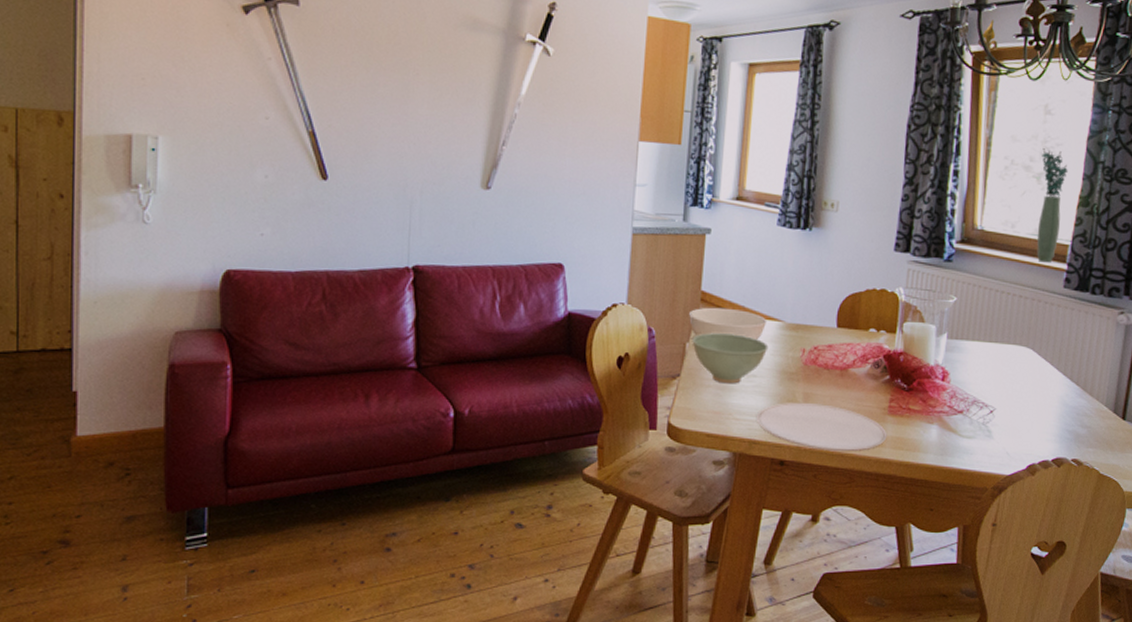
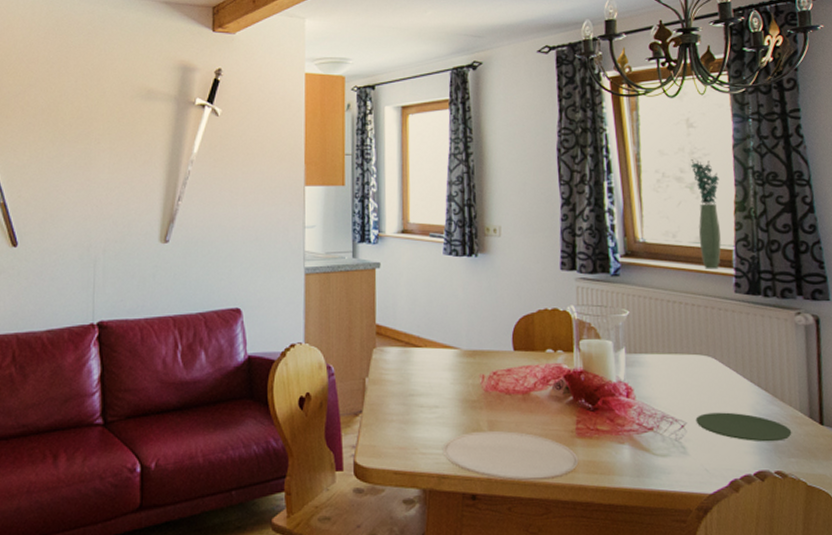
bowl: present [689,307,767,341] -> none [366,339,444,371]
bowl: present [692,333,769,384] -> none [371,365,448,417]
plate: none [1005,401,1095,432] -> present [695,412,792,442]

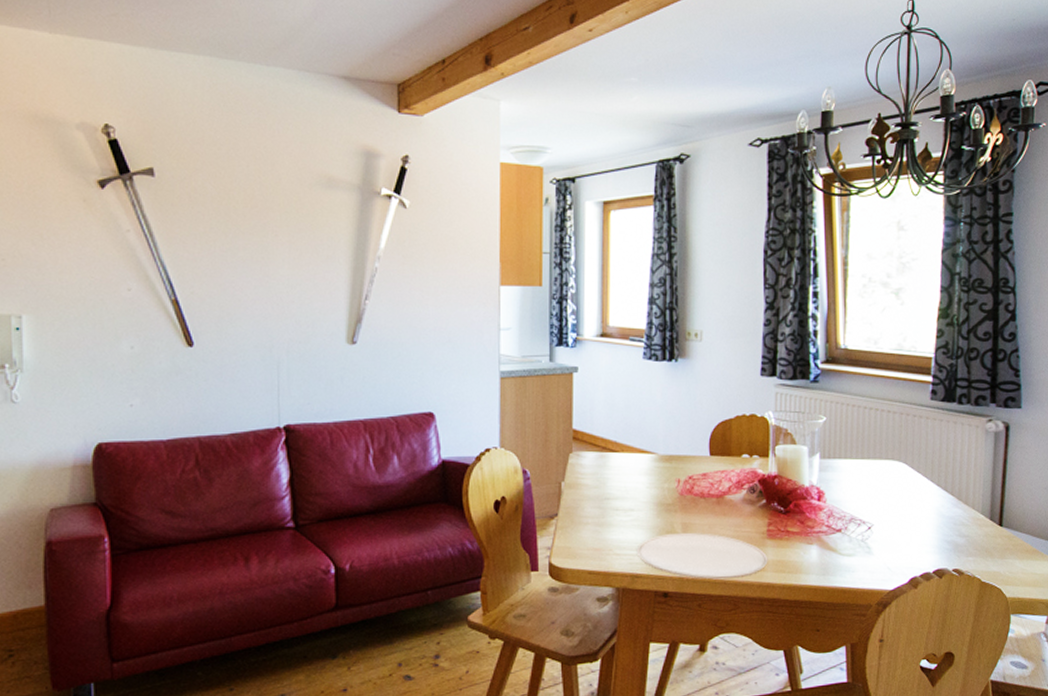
vase: present [691,159,721,269] -> none [899,264,925,376]
plate: present [695,412,792,442] -> none [882,514,972,543]

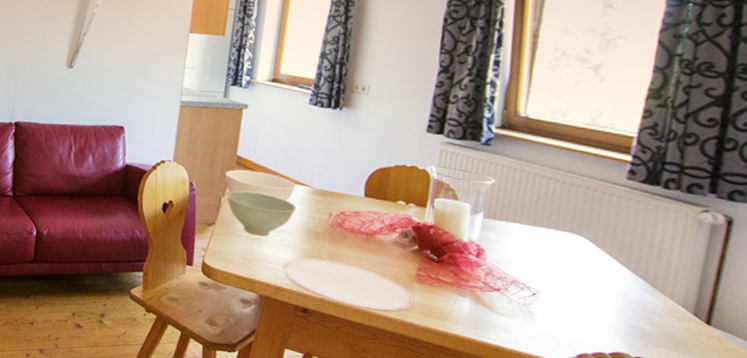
bowl: none [562,444,641,475] -> present [225,169,296,201]
bowl: none [567,469,644,520] -> present [227,190,297,236]

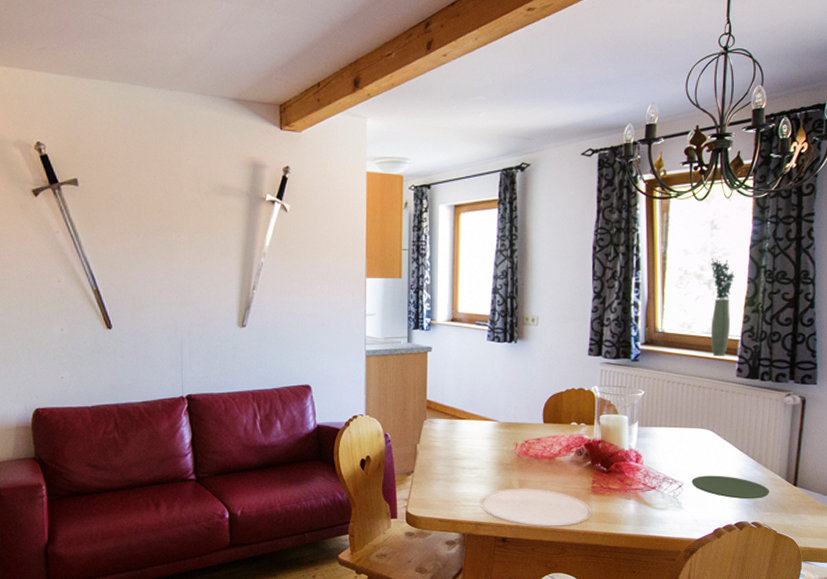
bowl: present [225,169,296,201] -> none [418,413,484,439]
bowl: present [227,190,297,236] -> none [422,434,487,477]
plate: none [550,287,667,330] -> present [691,475,770,499]
vase: none [592,41,634,154] -> present [710,259,734,356]

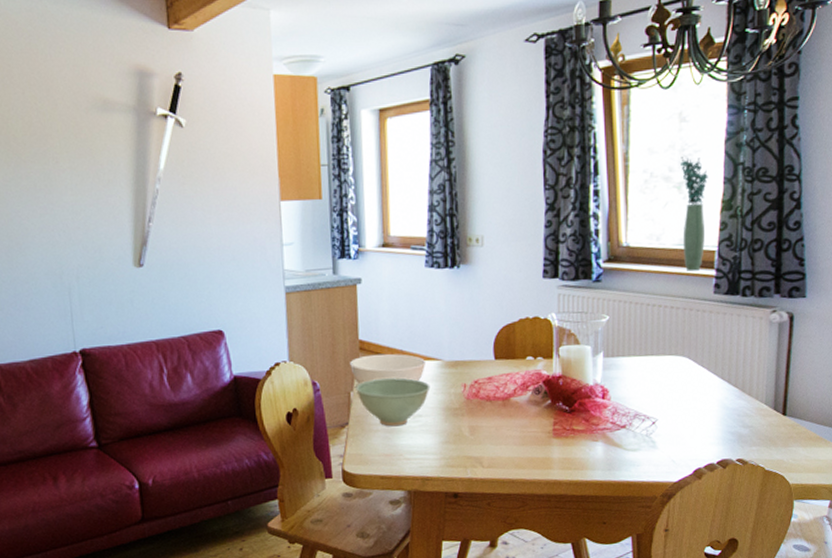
bowl: none [418,413,484,439] -> present [350,353,426,385]
bowl: none [422,434,487,477] -> present [356,377,431,427]
plate: present [480,488,592,528] -> none [426,435,555,479]
plate: present [691,475,770,499] -> none [666,408,756,434]

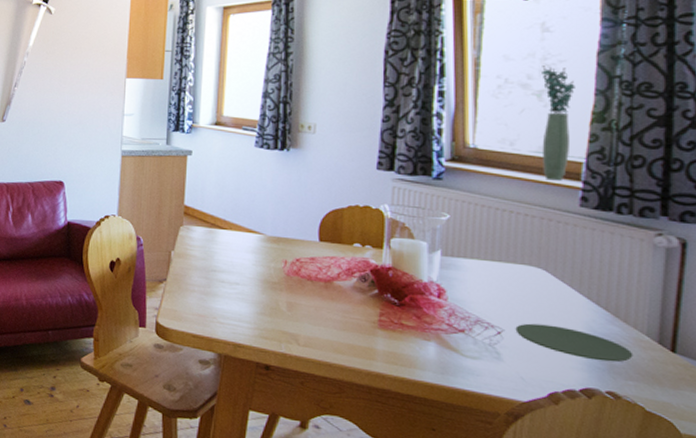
bowl: present [350,353,426,385] -> none [174,220,248,251]
bowl: present [356,377,431,427] -> none [177,243,250,290]
plate: none [666,408,756,434] -> present [515,323,633,362]

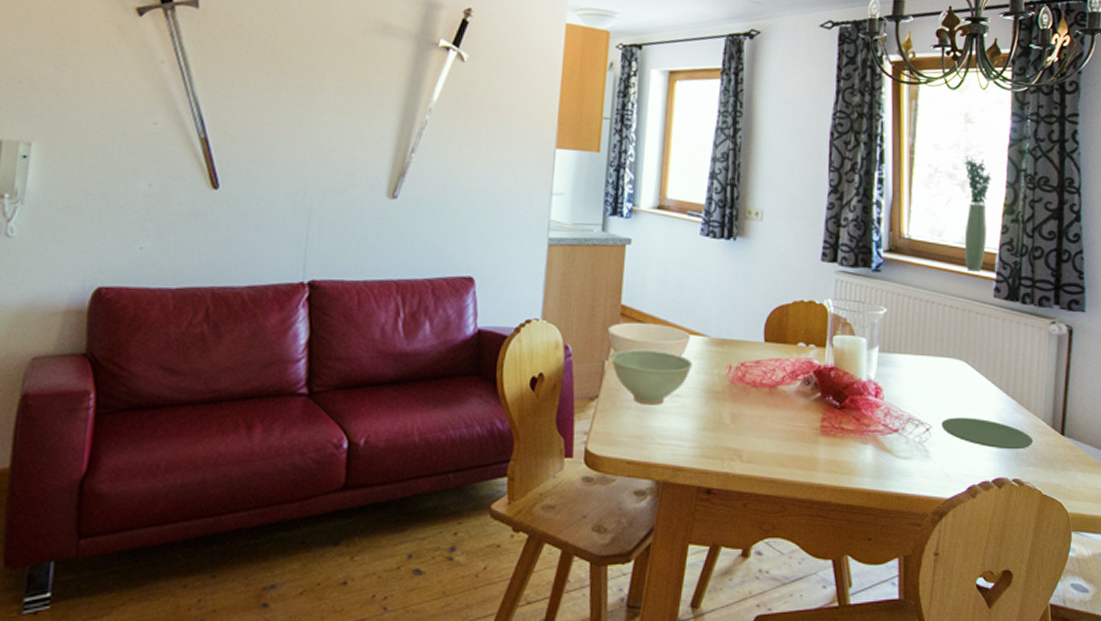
bowl: none [174,220,248,251] -> present [608,322,691,357]
bowl: none [177,243,250,290] -> present [611,350,693,405]

